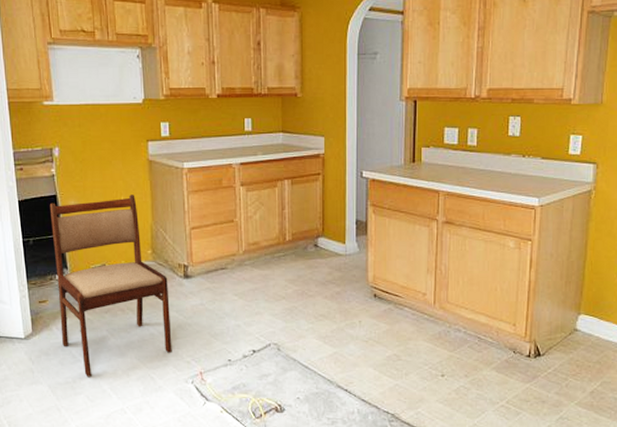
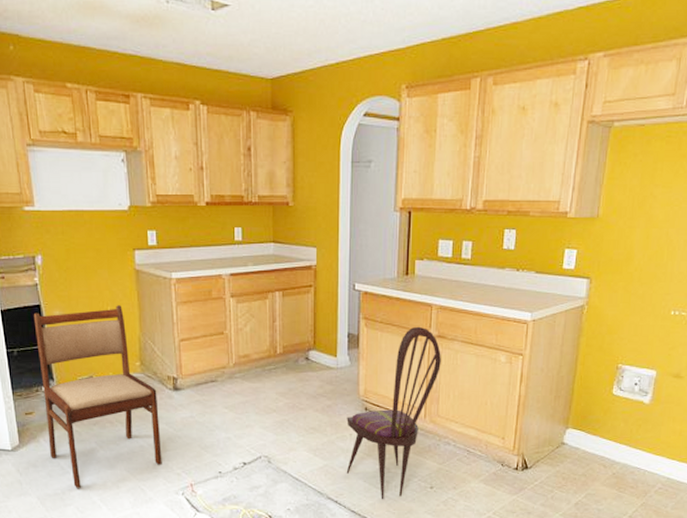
dining chair: none [356,212,449,389] -> present [346,326,441,500]

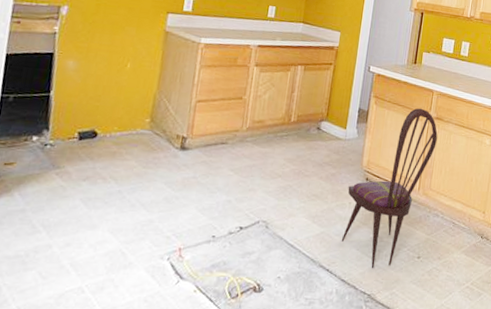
dining chair: present [33,305,162,488] -> none [22,60,162,250]

